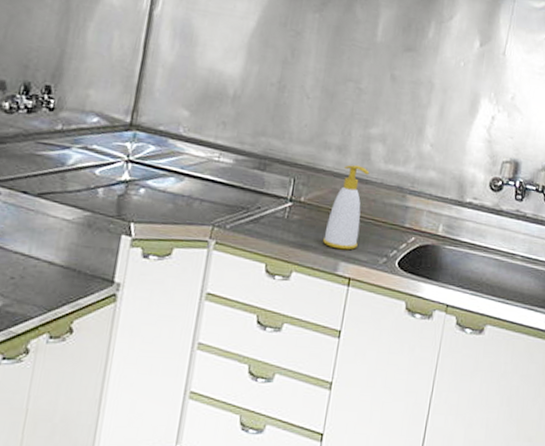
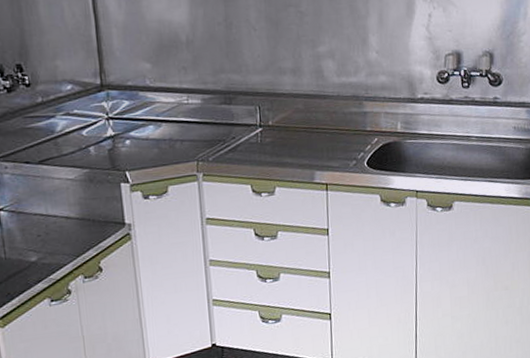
soap bottle: present [323,165,370,250] -> none [296,84,328,161]

